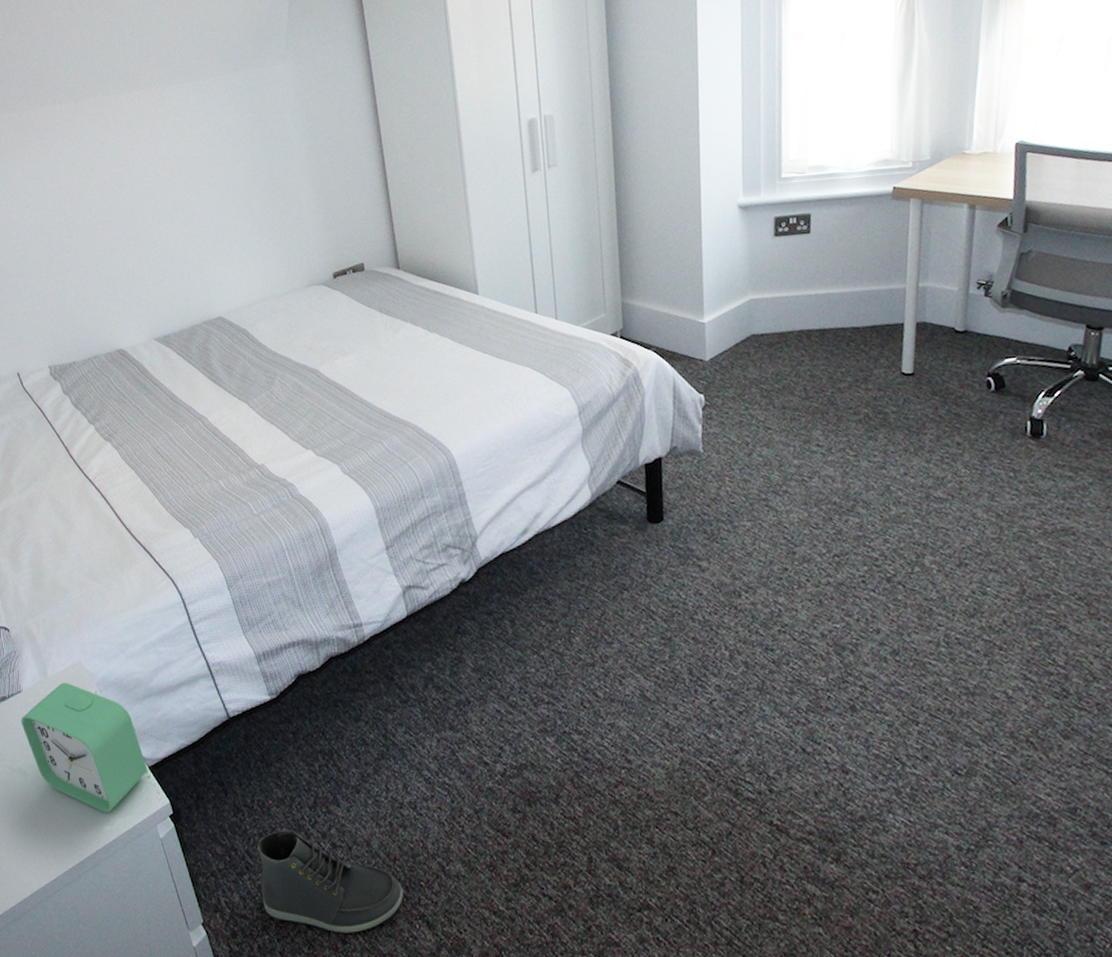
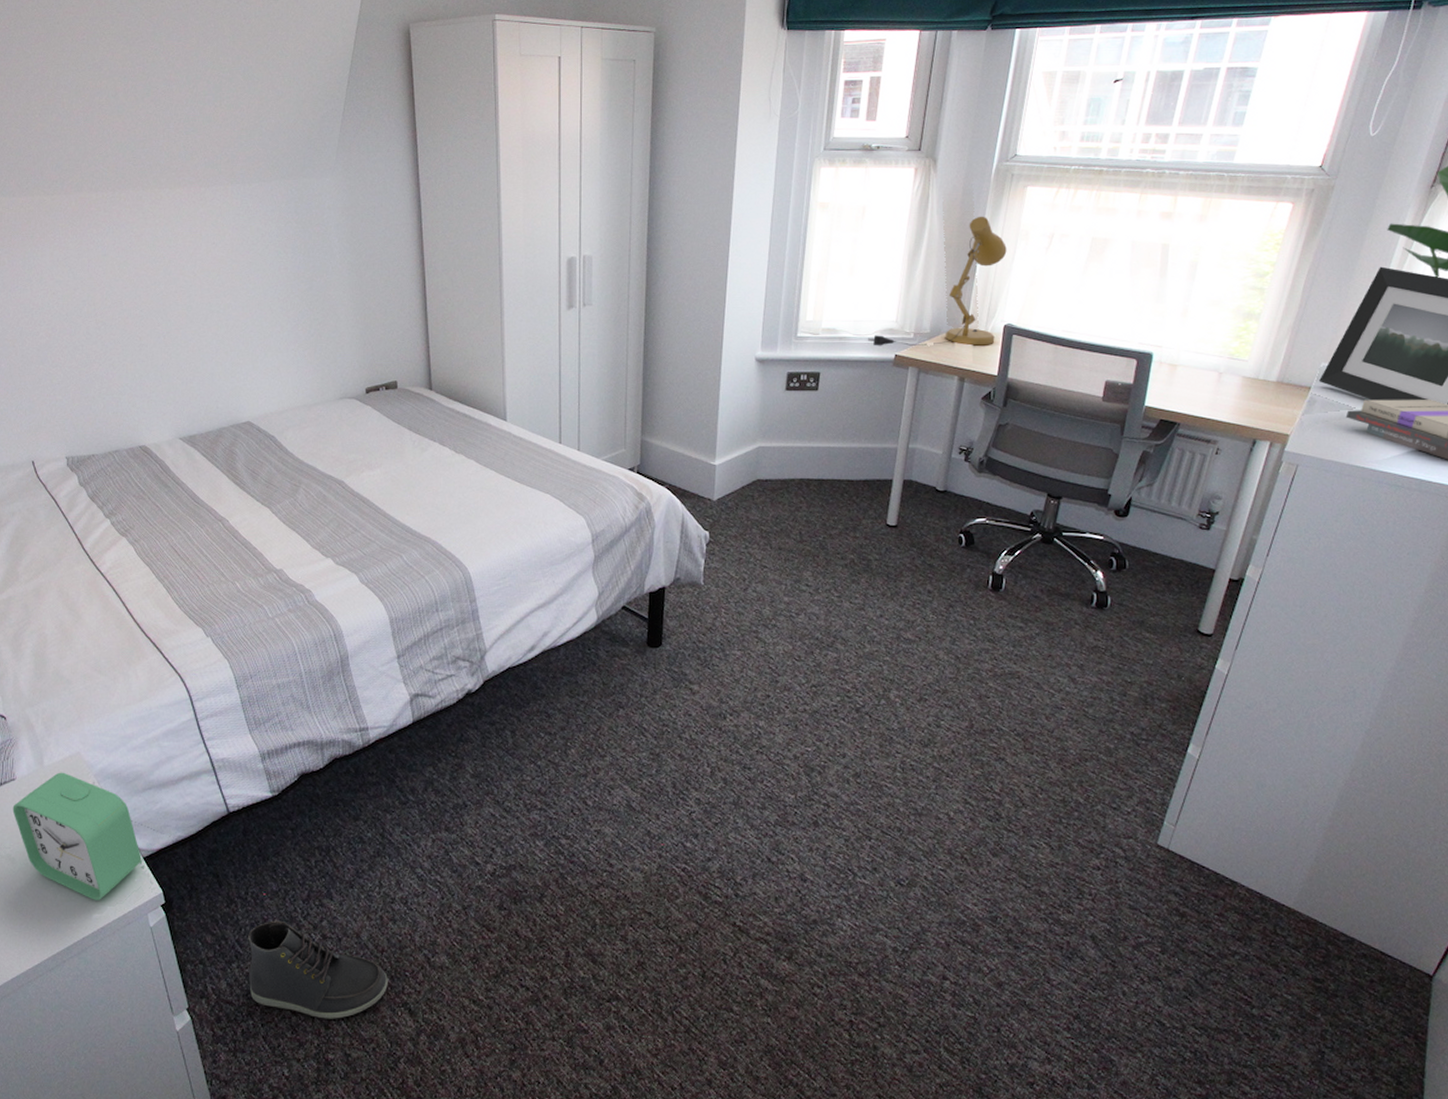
desk lamp: none [860,27,1010,180] -> present [867,216,1007,346]

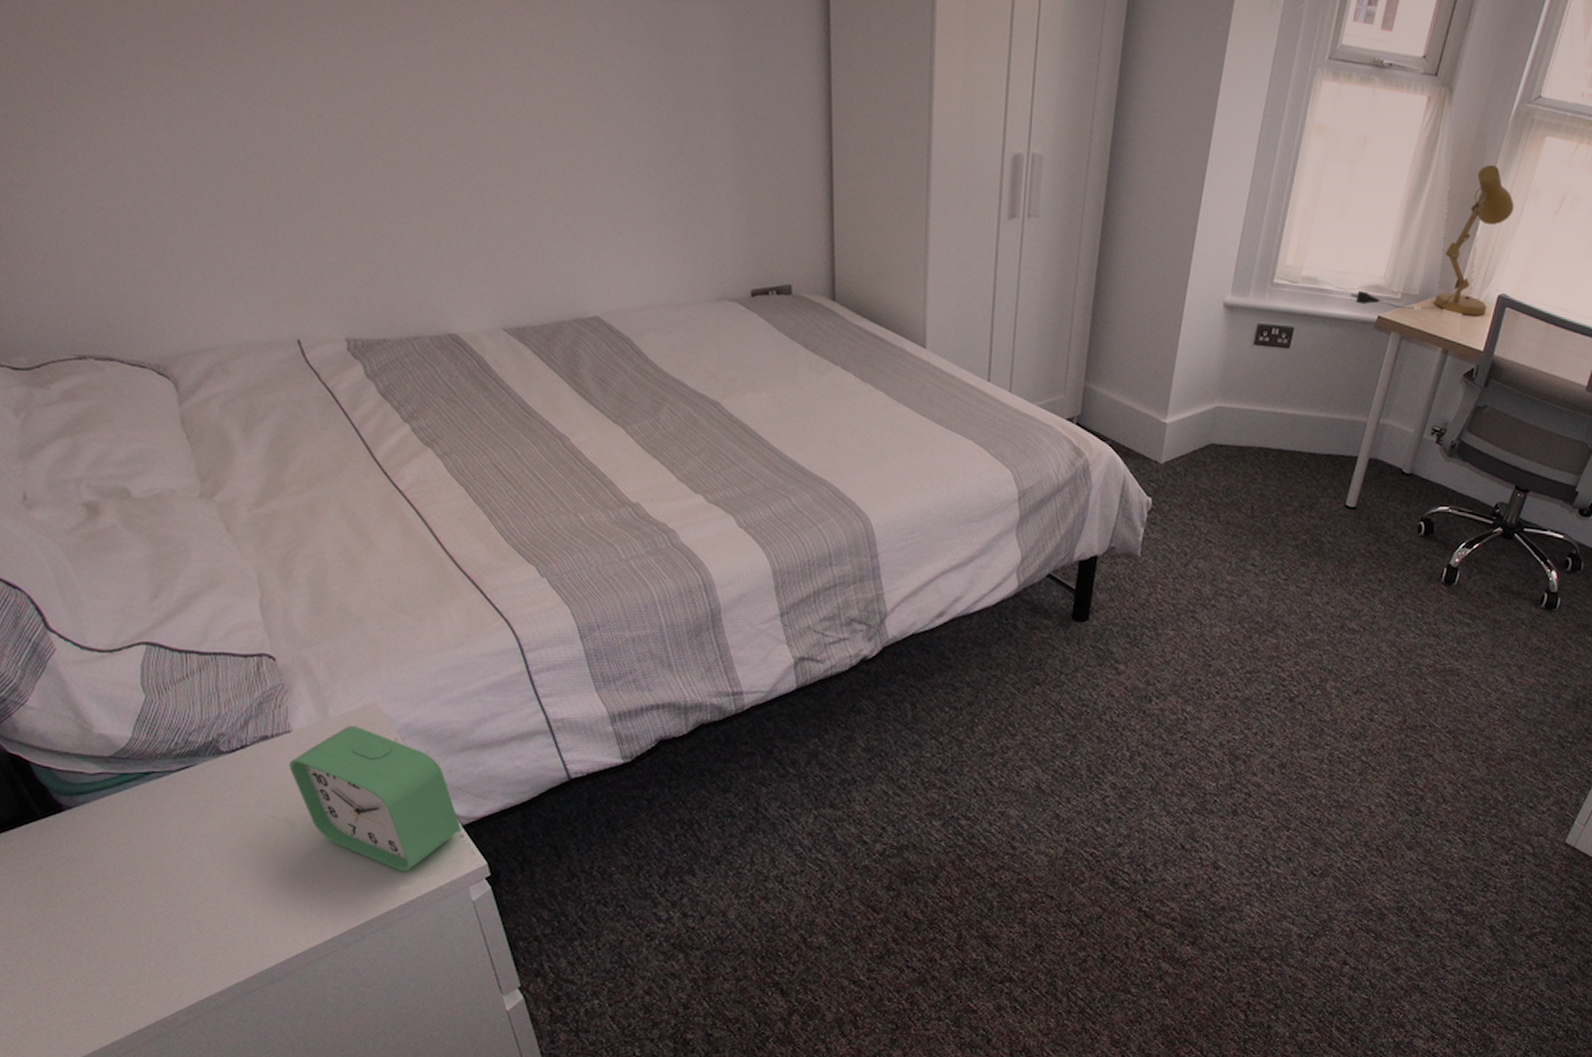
sneaker: present [248,919,388,1019] -> none [593,895,758,999]

